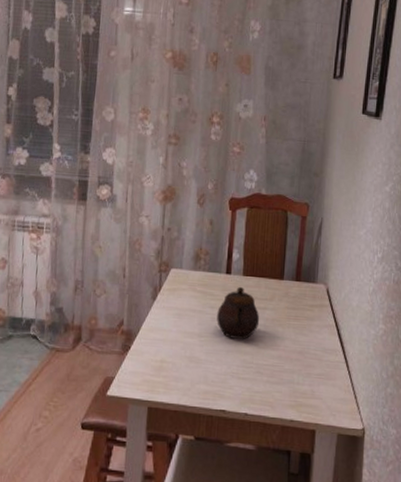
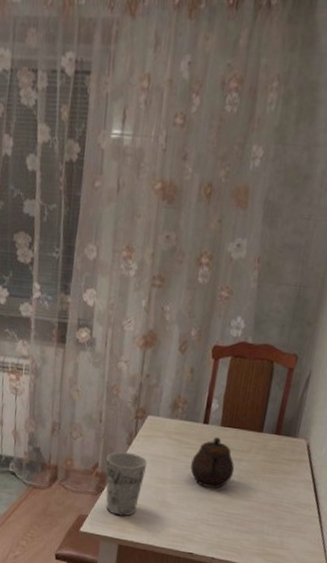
cup: none [131,307,174,376] -> present [105,452,148,517]

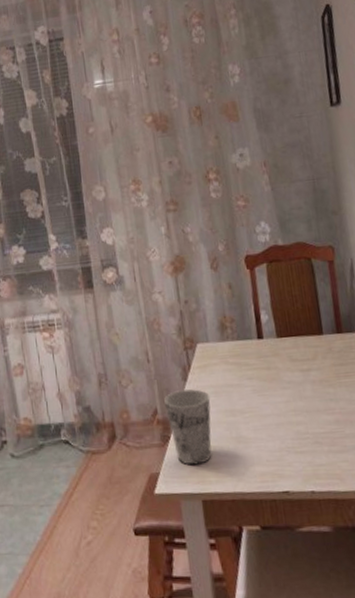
teapot: present [190,436,235,489] -> none [256,350,306,410]

